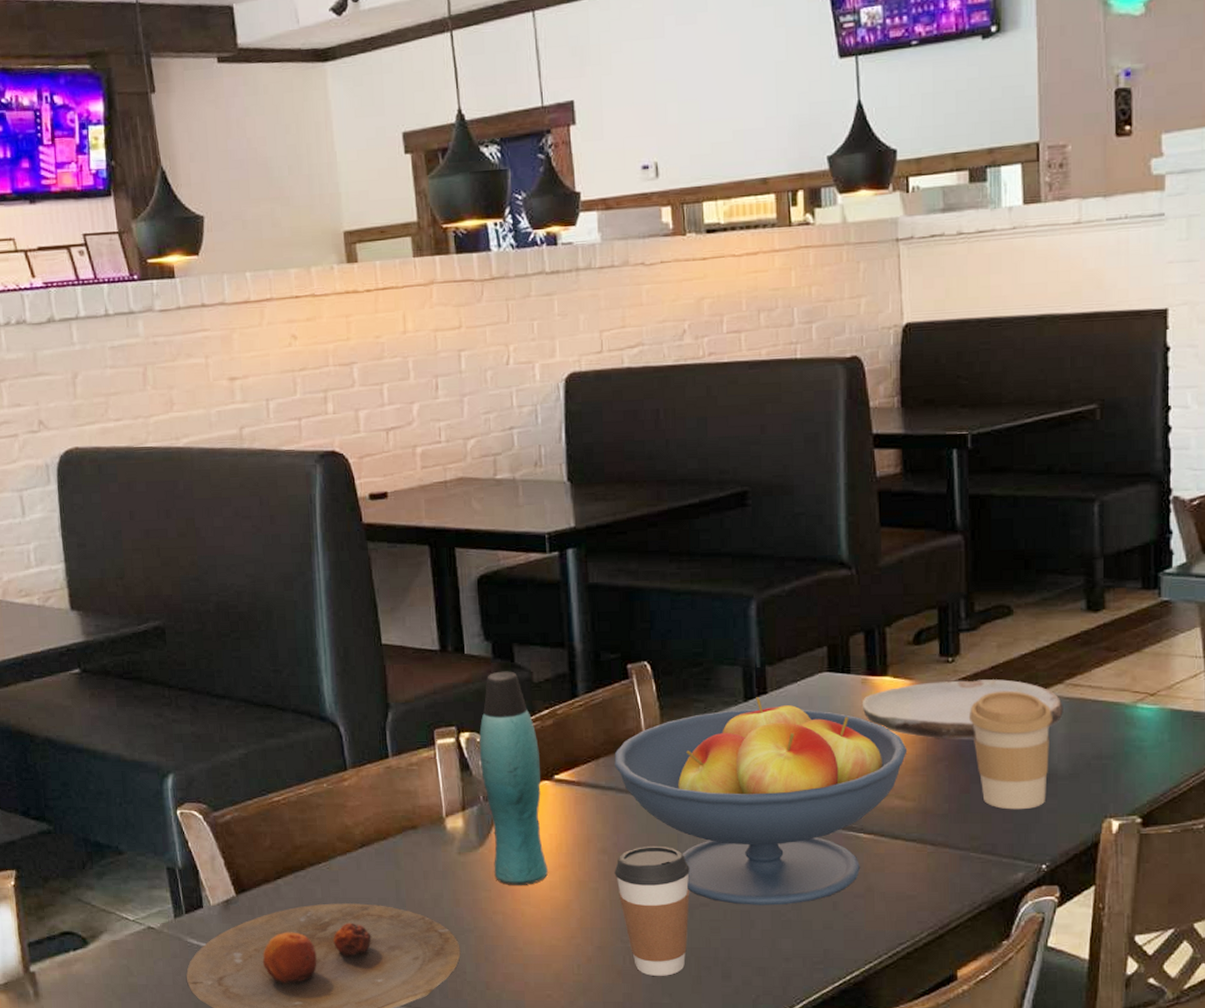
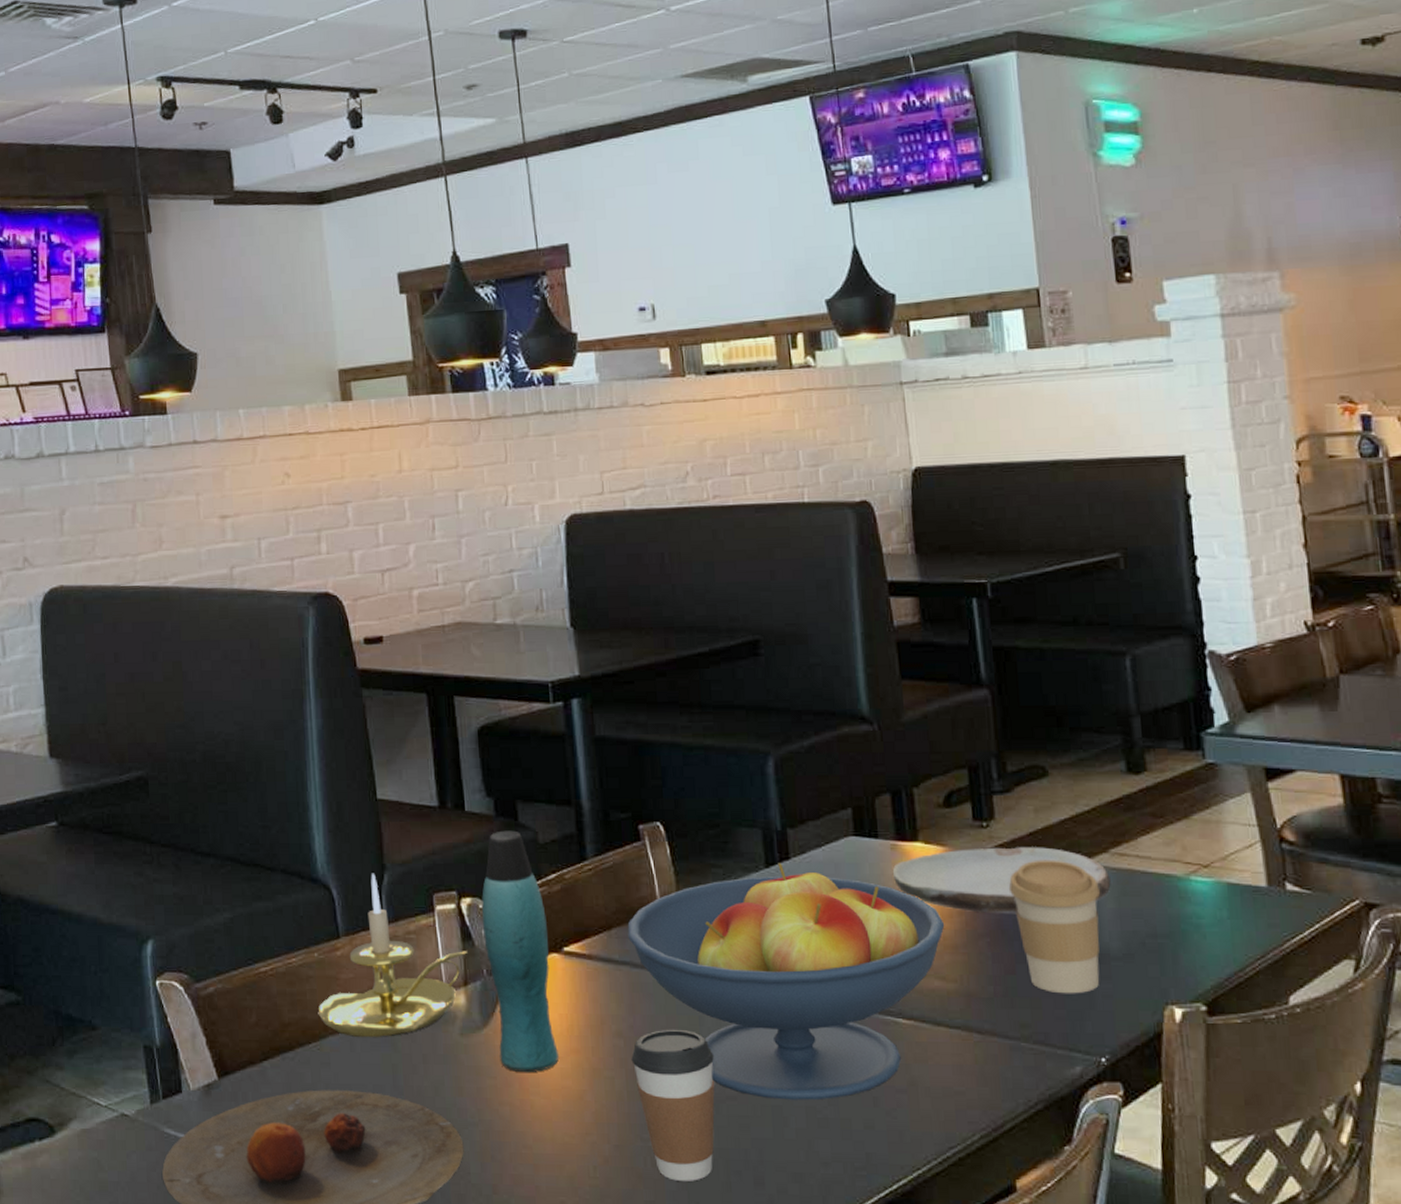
candle holder: none [327,711,467,857] -> present [318,873,469,1037]

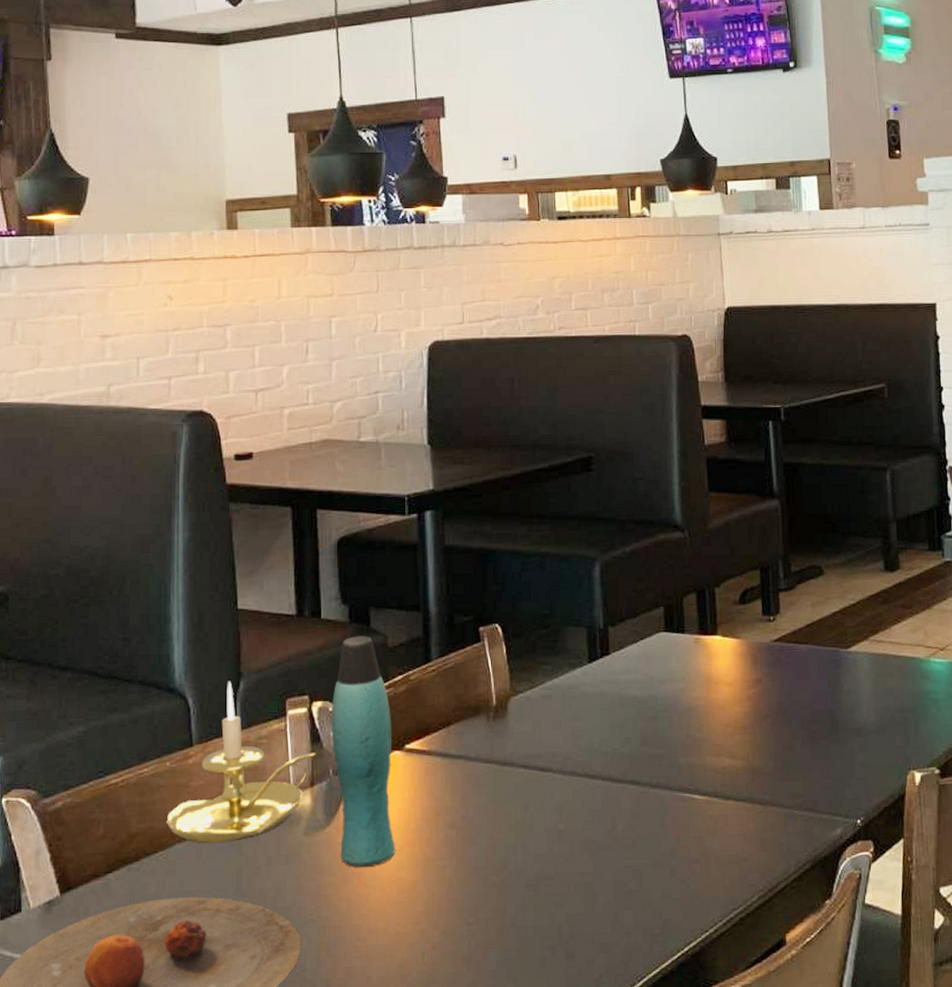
fruit bowl: present [627,863,945,1100] -> none [465,658,736,877]
coffee cup: present [631,1029,715,1182] -> none [462,816,535,961]
plate: present [892,847,1111,913] -> none [695,637,869,697]
coffee cup: present [1009,860,1100,994] -> none [790,647,860,765]

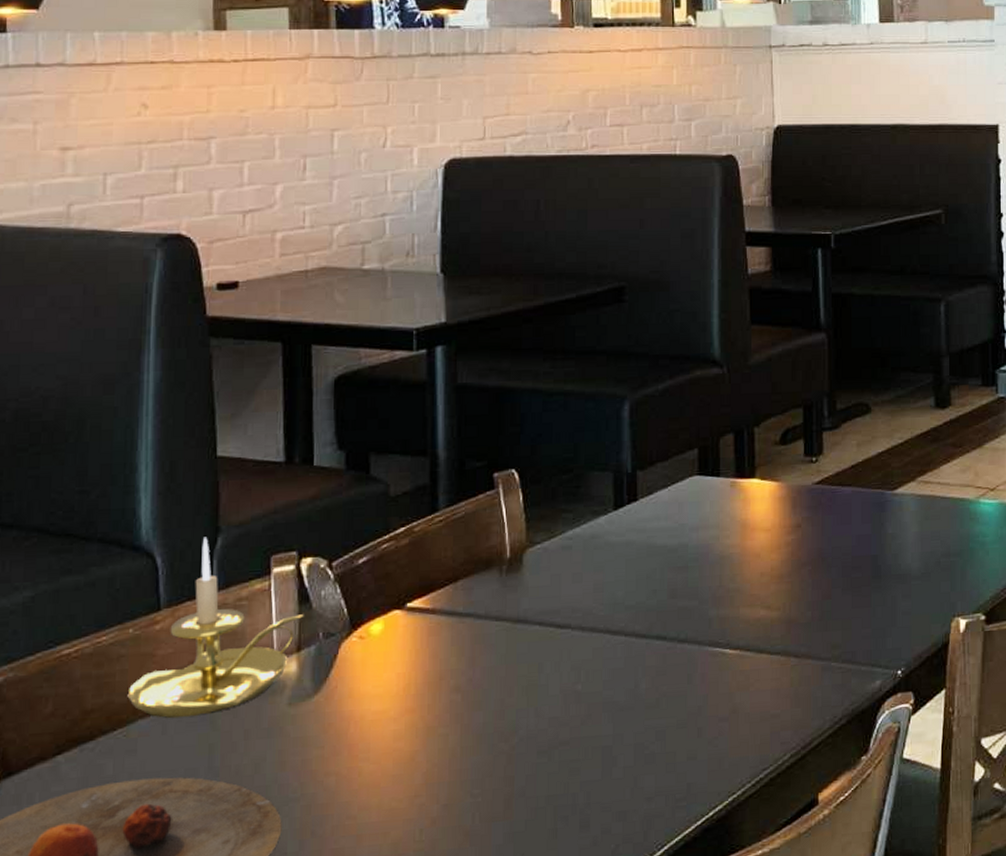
bottle: present [331,635,396,868] -> none [322,484,394,739]

